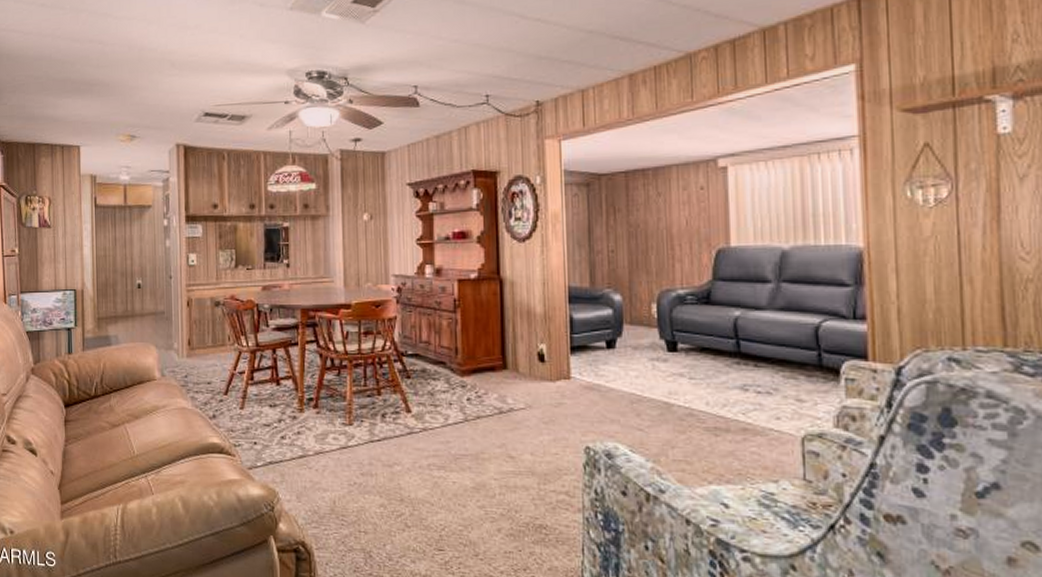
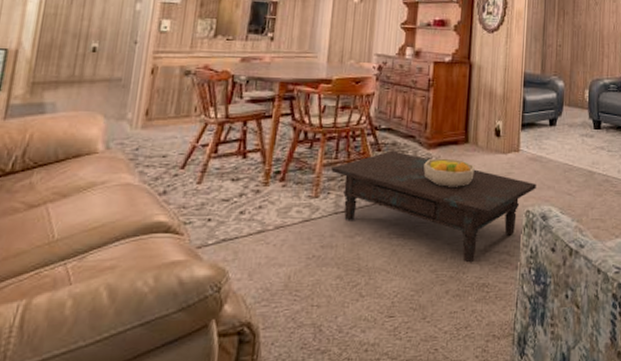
coffee table: none [362,377,596,501] -> present [331,150,536,263]
fruit bowl: none [459,386,518,418] -> present [424,158,475,187]

